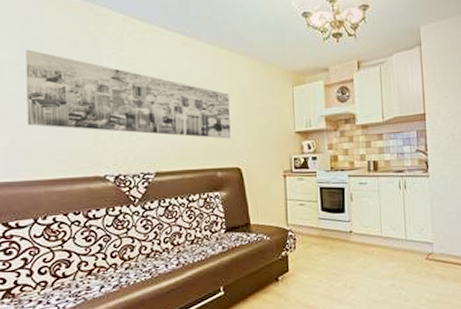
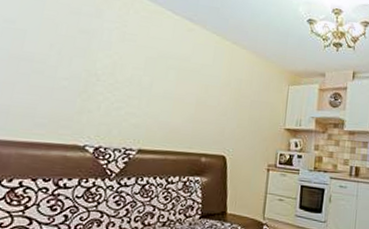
wall art: present [26,49,230,139] -> none [11,9,226,127]

